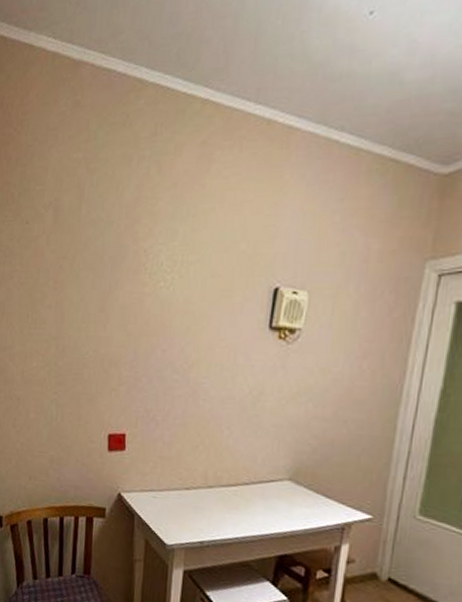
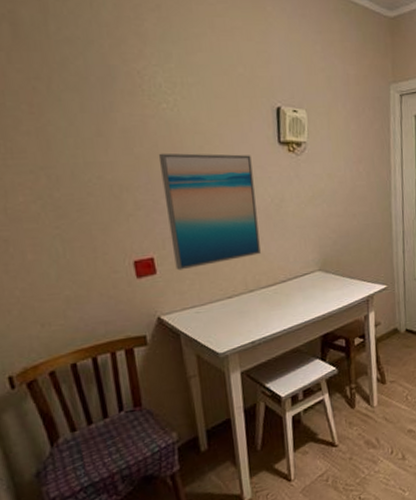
wall art: none [143,331,237,452] -> present [158,153,261,271]

